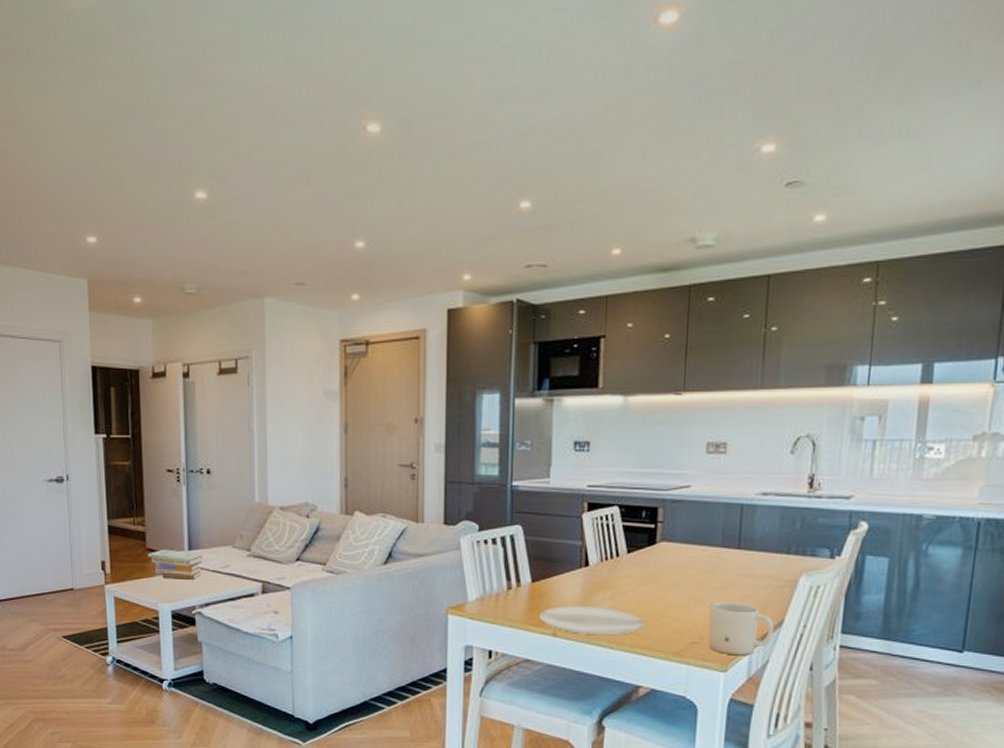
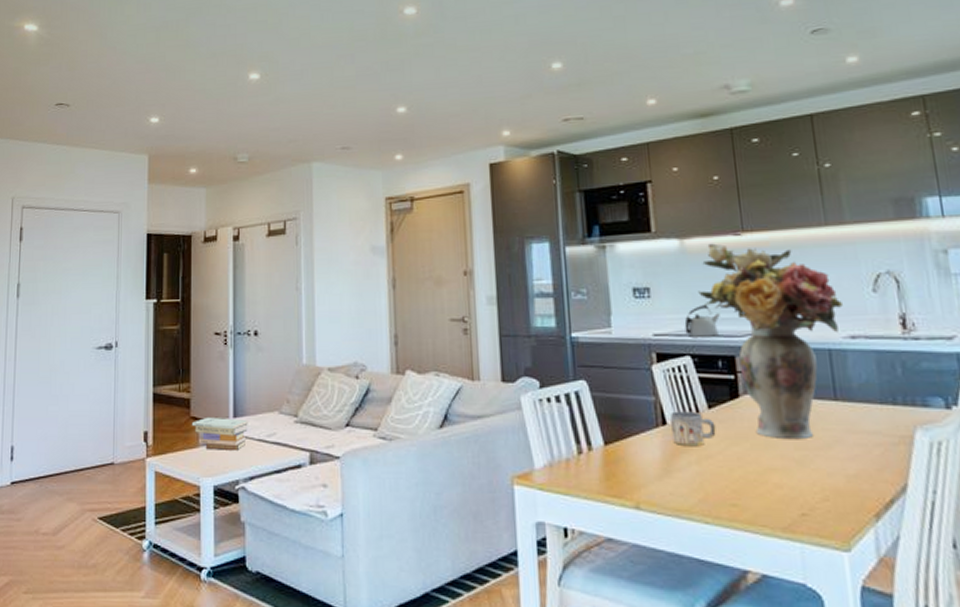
plate: present [538,605,644,635] -> none [616,471,741,507]
mug: none [592,555,631,586] -> present [670,411,716,447]
kettle: none [617,460,650,491] -> present [684,305,720,339]
flower arrangement: none [634,401,761,582] -> present [698,243,843,440]
mug: present [708,601,775,656] -> none [815,463,900,531]

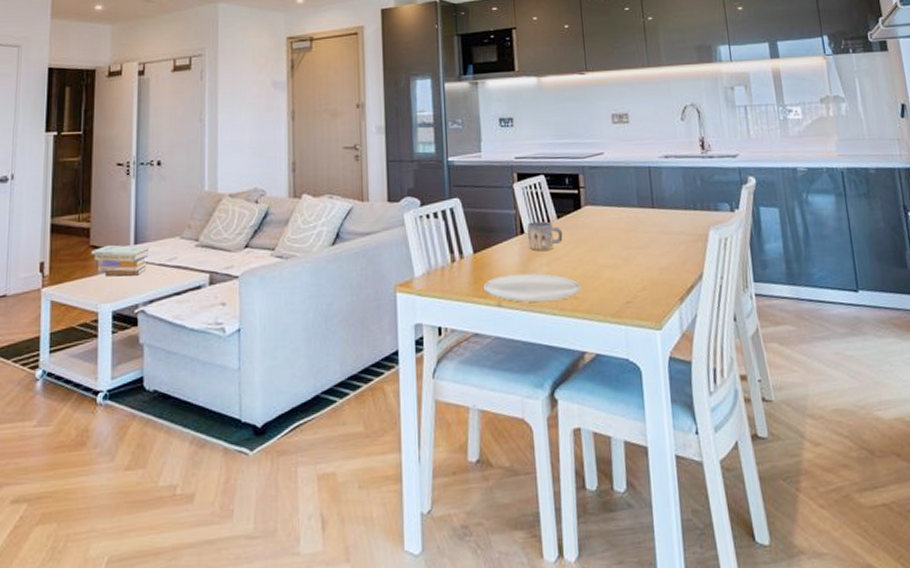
plate: none [616,471,741,507] -> present [483,273,581,302]
kettle: present [684,305,720,339] -> none [540,132,568,161]
flower arrangement: present [698,243,843,440] -> none [551,81,659,242]

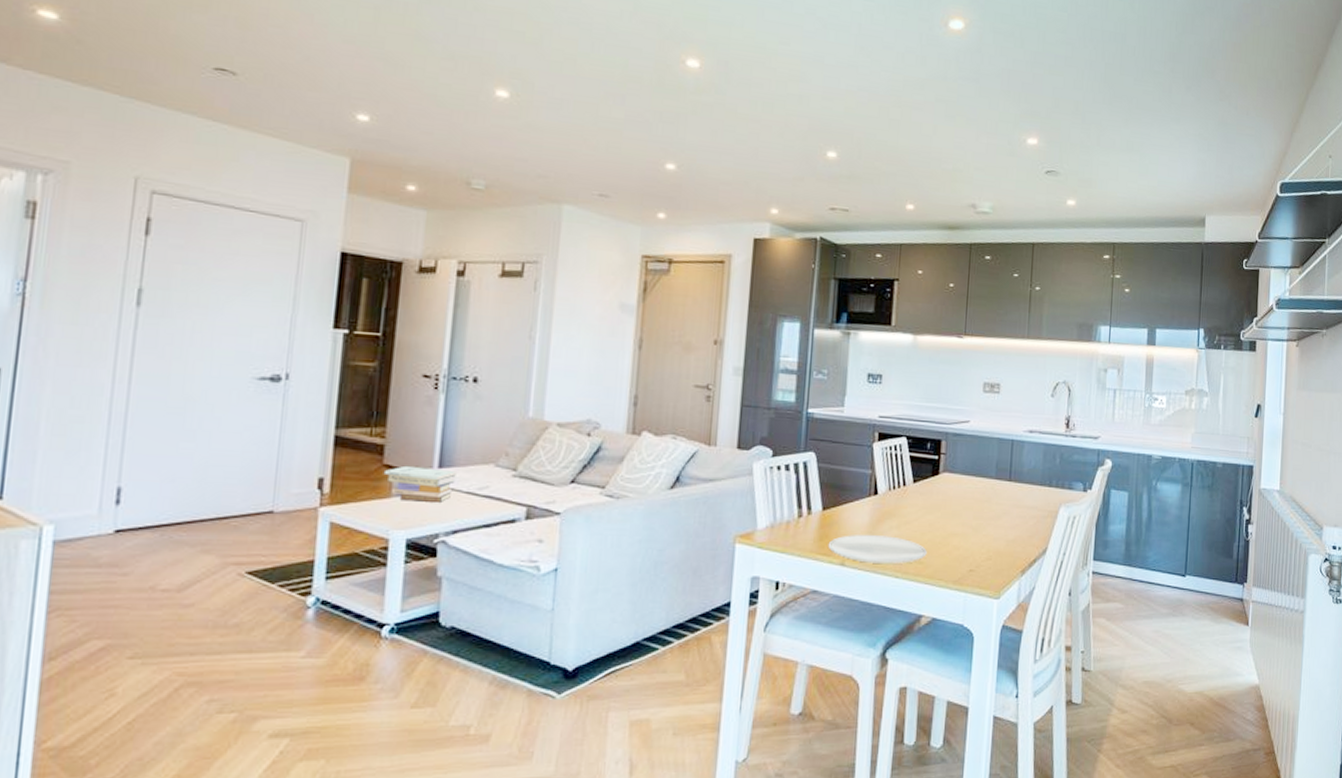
mug: present [527,221,563,252] -> none [881,483,917,514]

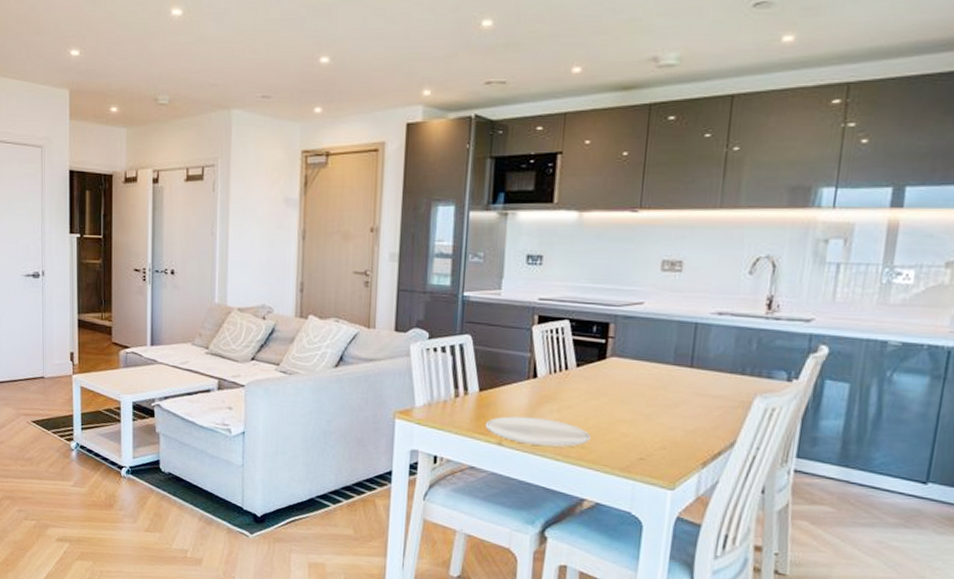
books: present [383,465,456,502] -> none [113,343,164,374]

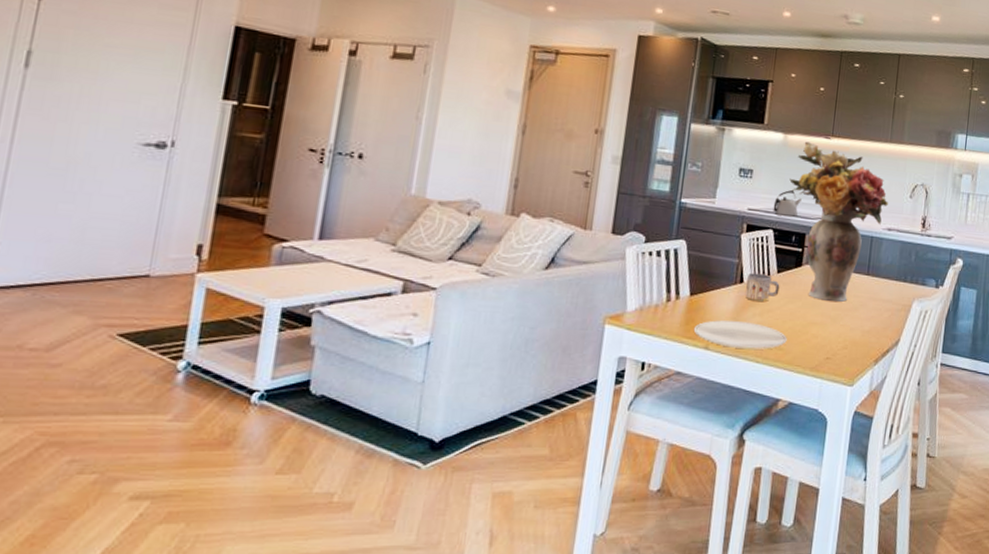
mug: none [540,367,580,398] -> present [745,273,780,303]
kettle: none [568,275,603,306] -> present [773,190,802,217]
flower arrangement: none [587,218,718,399] -> present [789,141,888,303]

